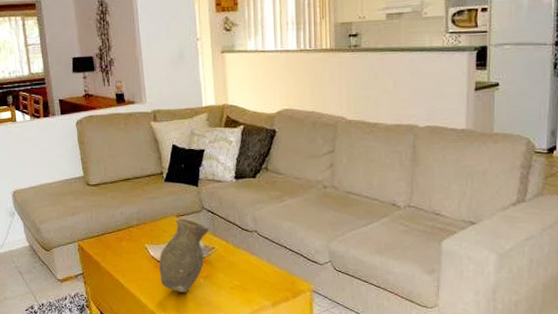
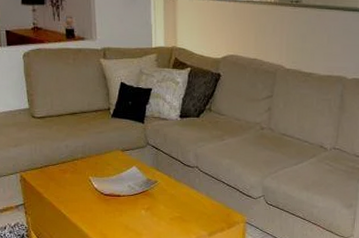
vase: present [159,218,210,292] -> none [102,153,153,223]

